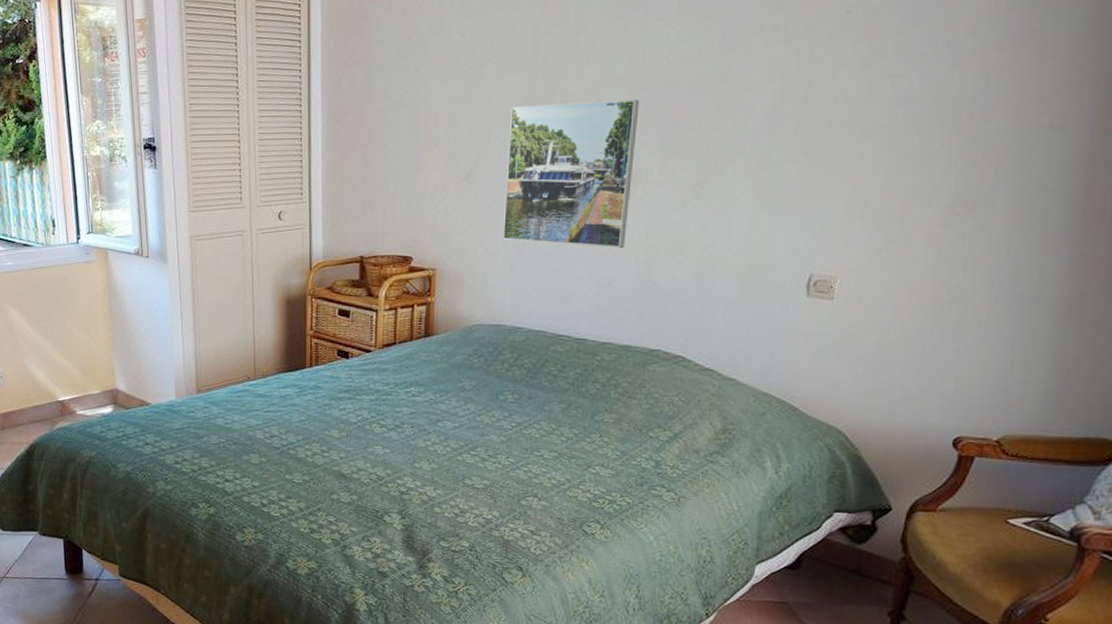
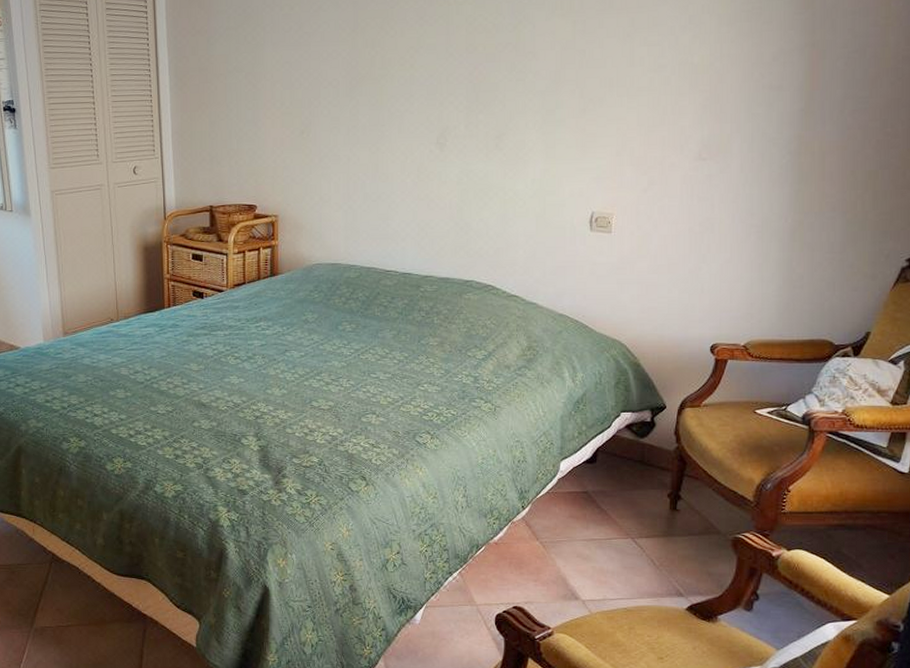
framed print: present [502,99,640,248] -> none [334,65,446,193]

